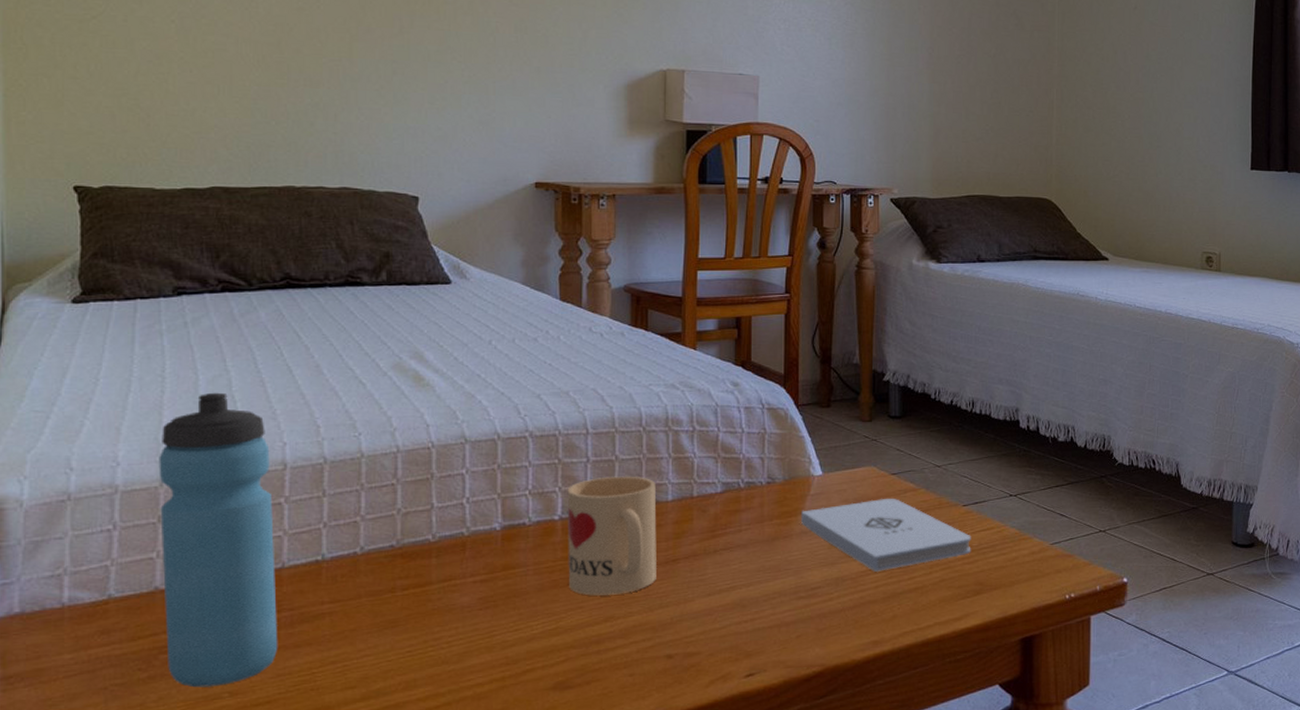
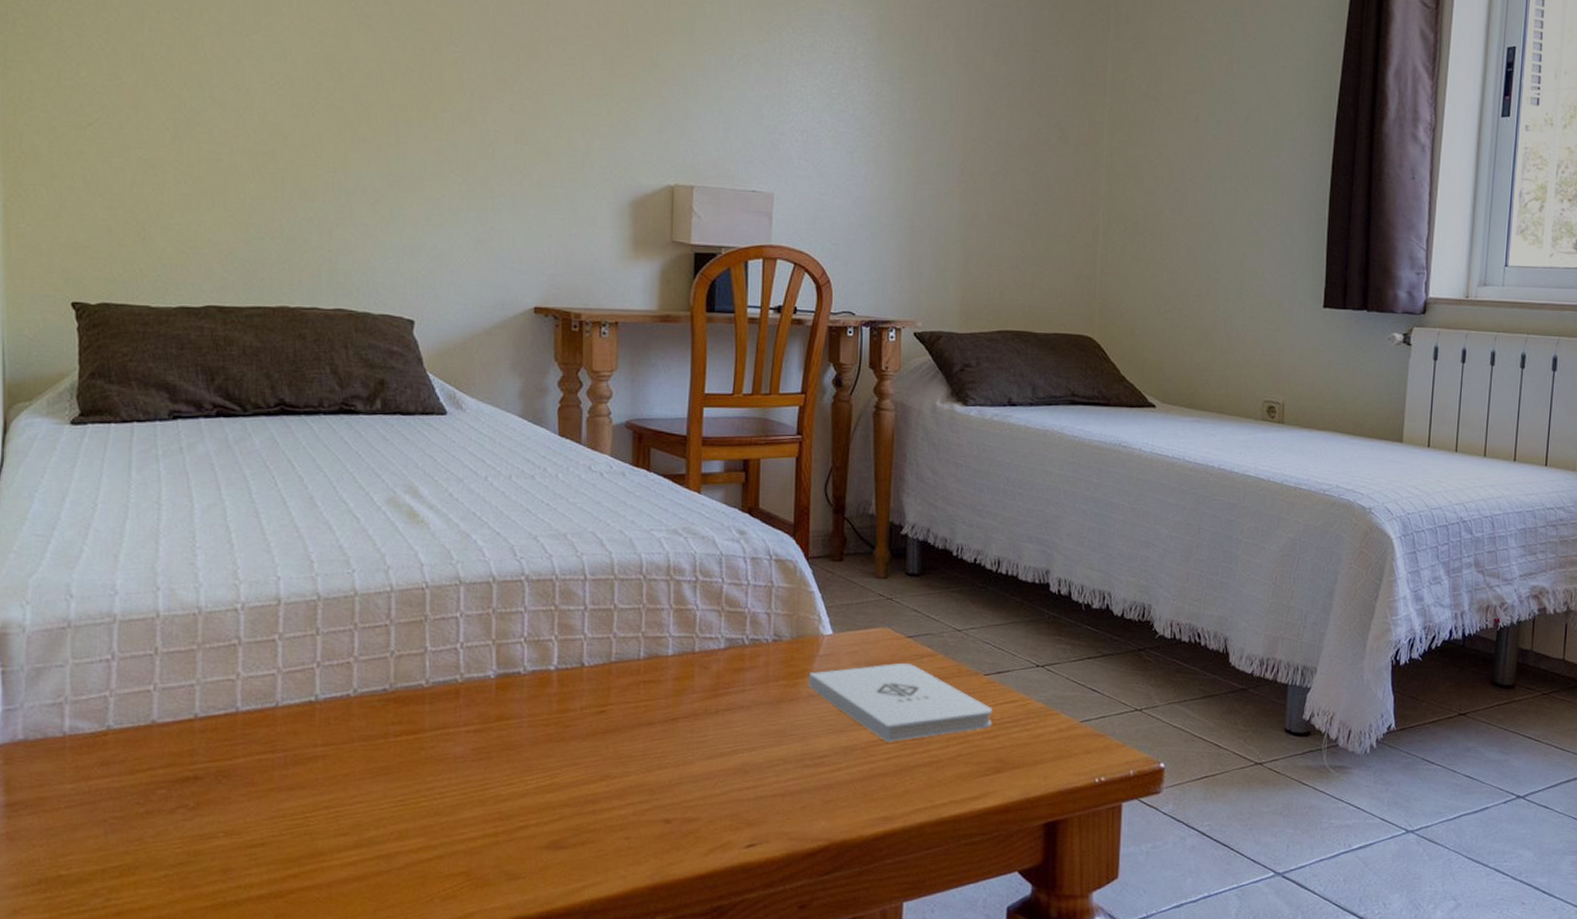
water bottle: present [159,392,278,688] -> none [155,521,272,825]
mug: present [567,476,657,596] -> none [563,626,656,753]

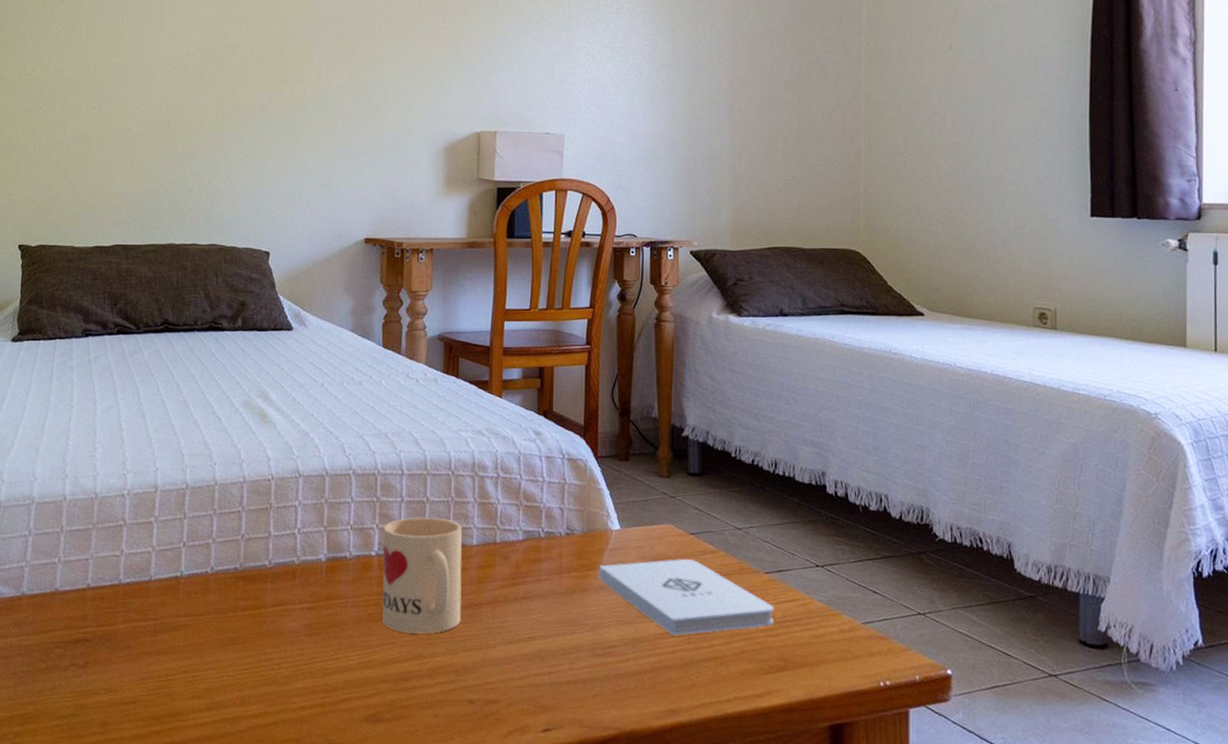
mug: none [563,626,656,753] -> present [382,517,462,634]

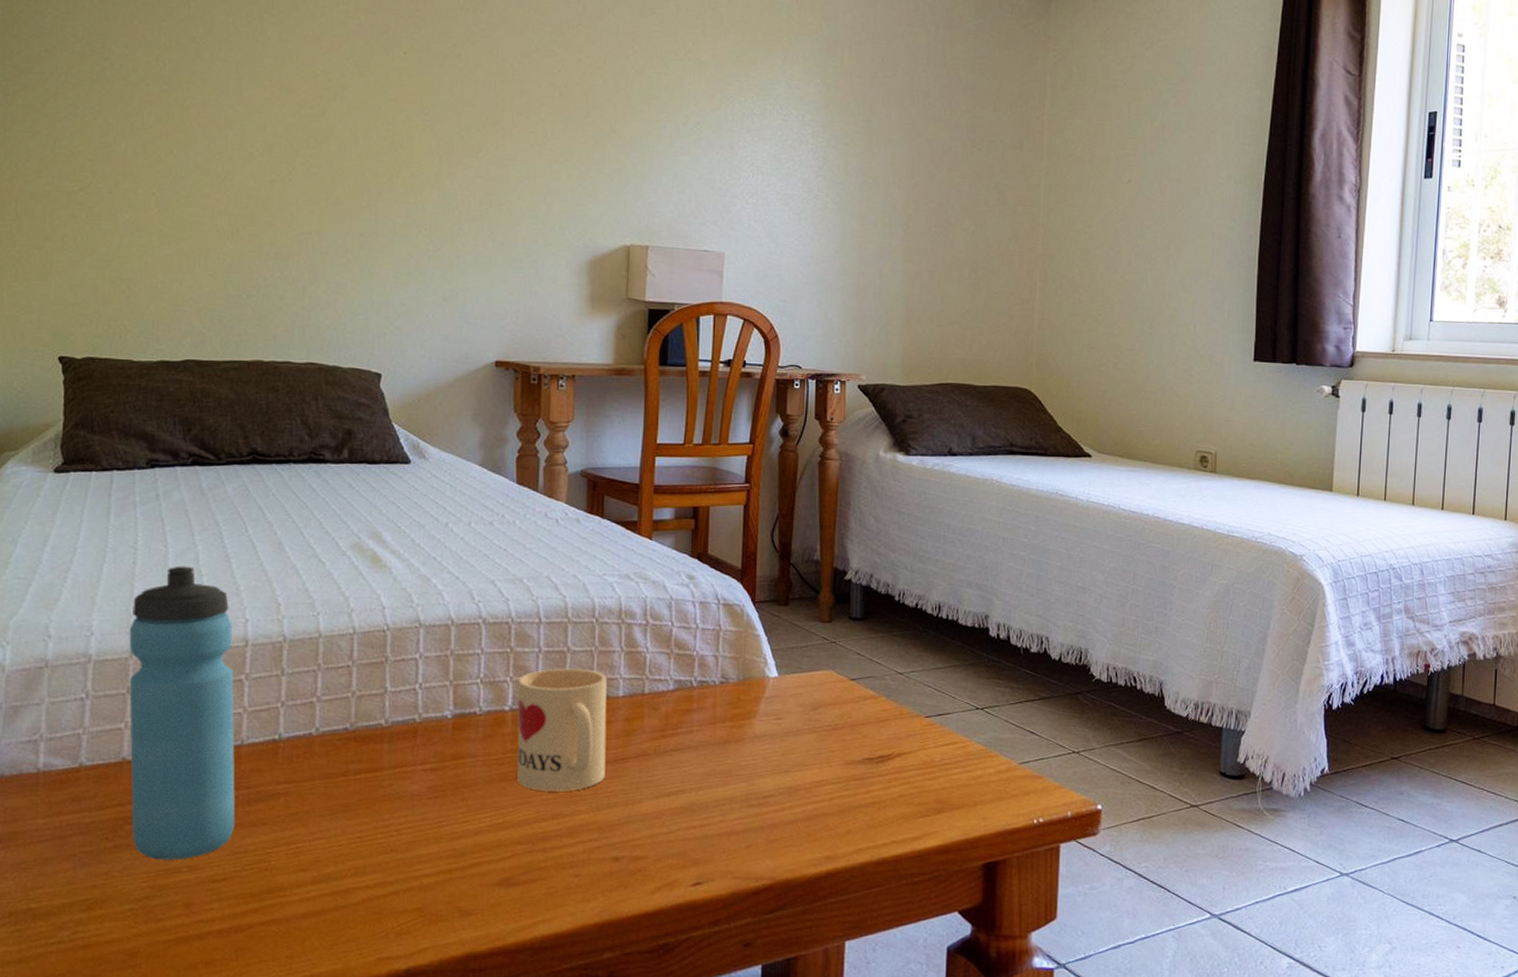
water bottle: none [61,421,146,683] -> present [129,566,236,860]
notepad: present [599,559,774,636] -> none [755,705,934,783]

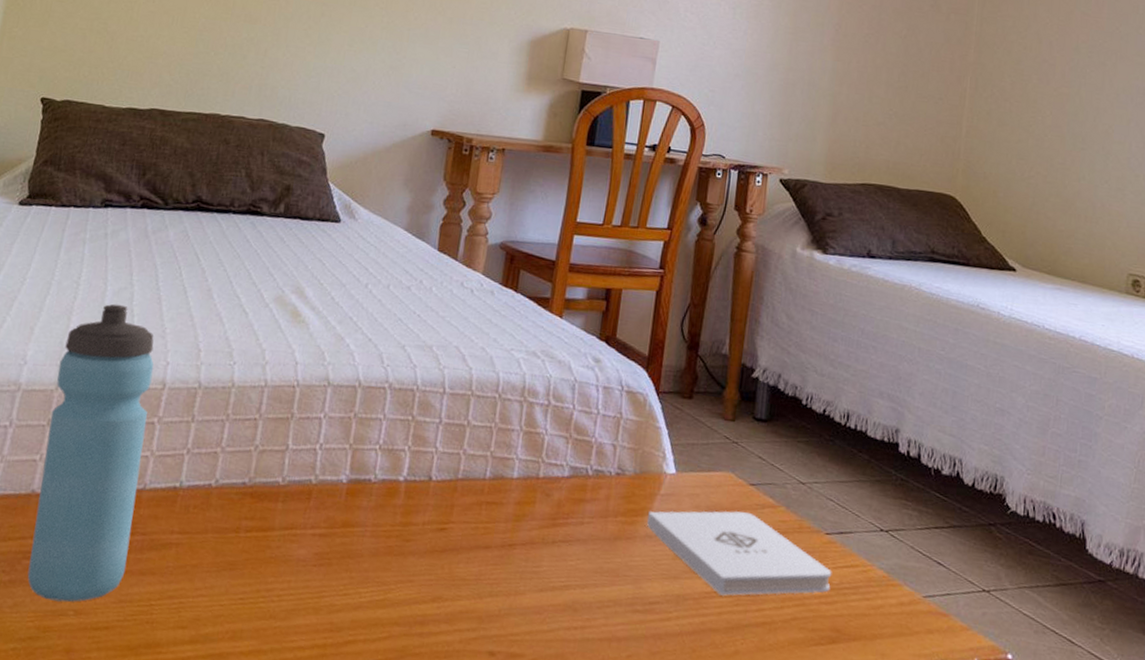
mug: present [517,668,607,791] -> none [403,441,503,574]
notepad: none [755,705,934,783] -> present [647,510,832,596]

